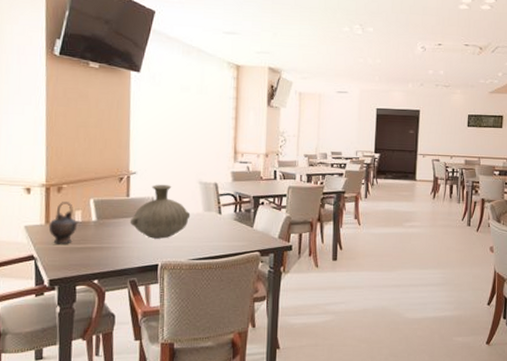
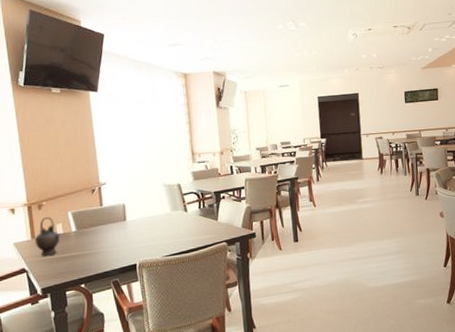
vase: present [129,185,191,239] -> none [106,191,160,241]

